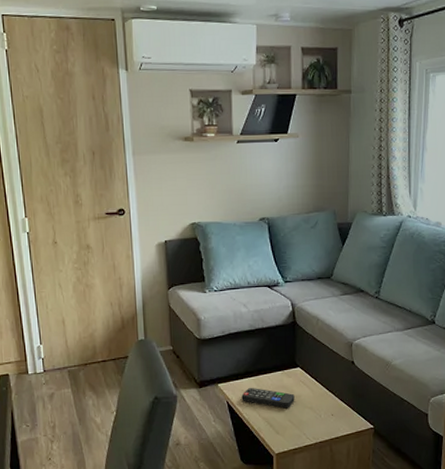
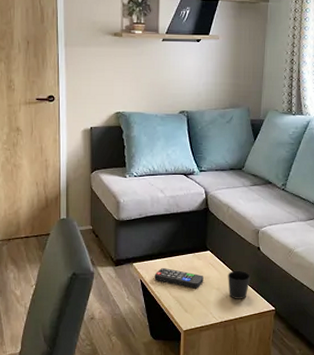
cup: none [320,387,345,418] -> present [228,270,250,299]

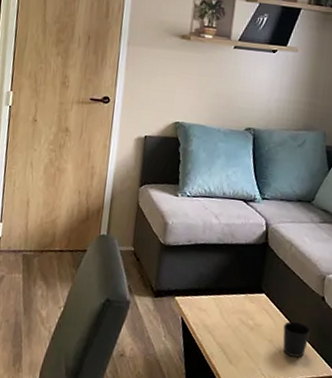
remote control: present [154,267,204,289] -> none [197,306,255,337]

